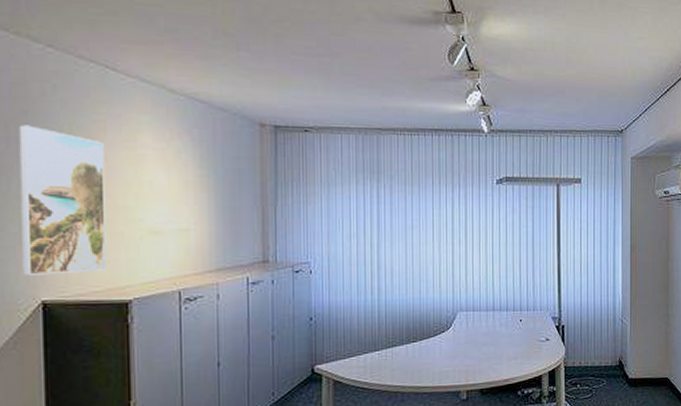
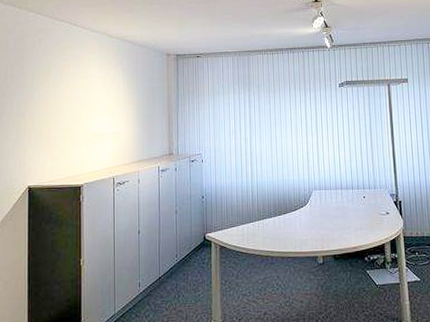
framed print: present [18,125,107,275] -> none [18,66,68,168]

